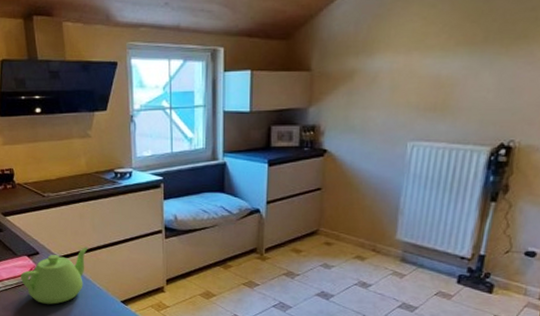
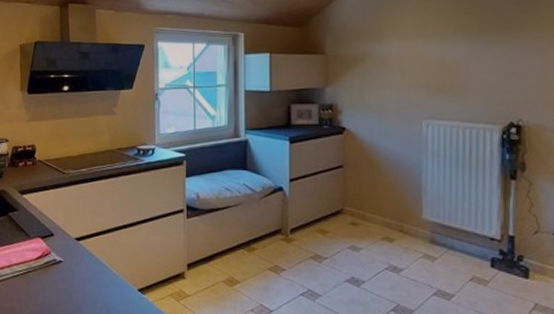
teapot: present [21,247,88,305] -> none [31,227,106,294]

